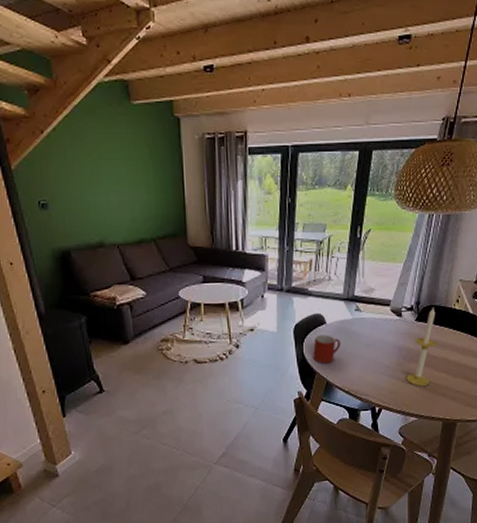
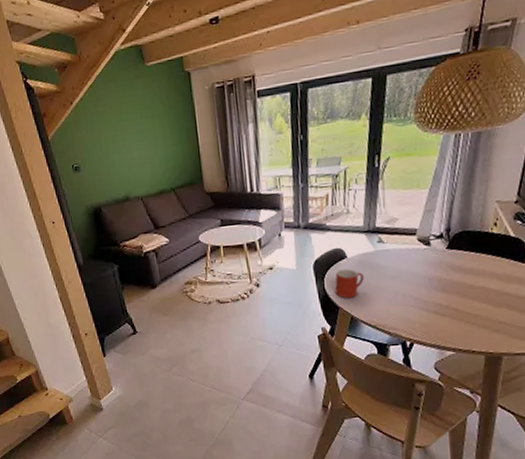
candle: present [406,306,437,386] -> none [439,232,474,318]

